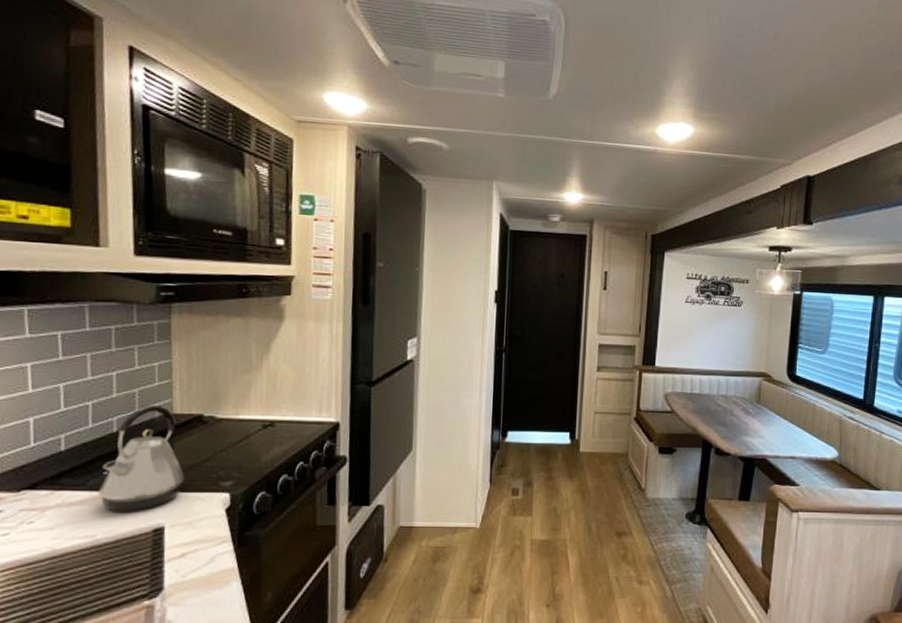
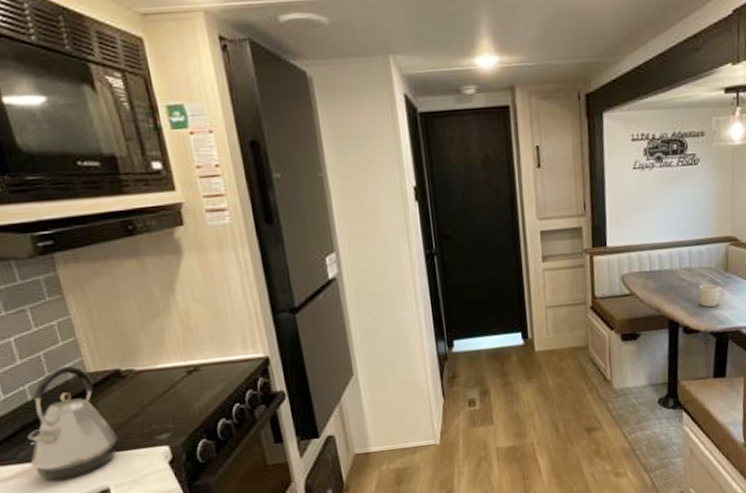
mug: none [731,411,755,434] -> present [698,284,724,308]

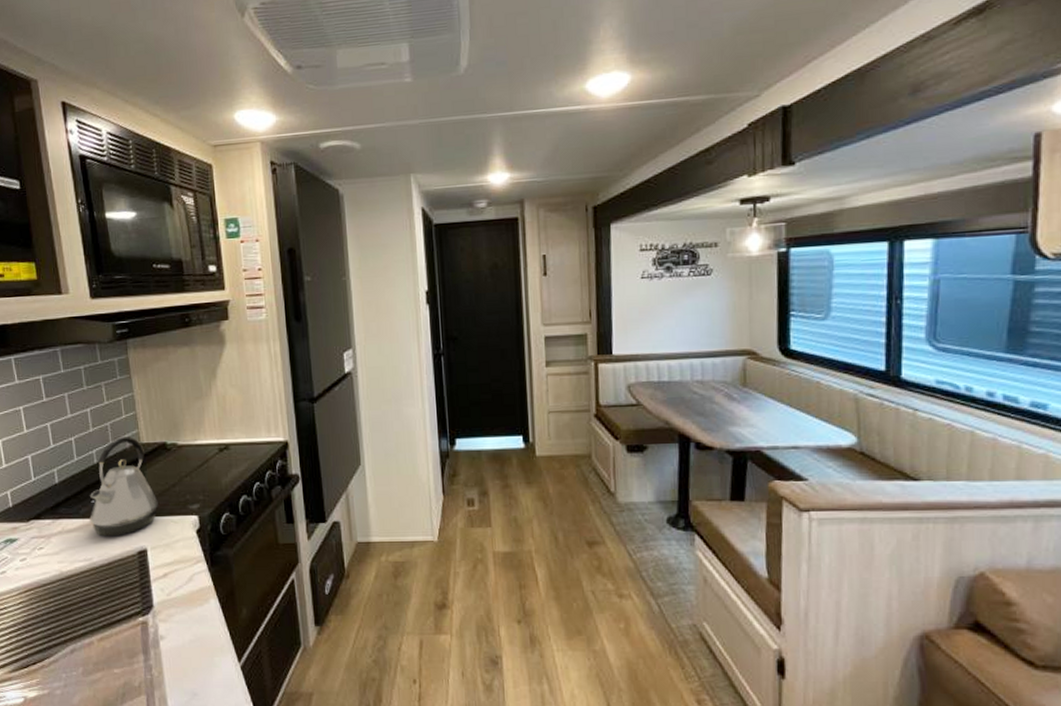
mug: present [698,284,724,308] -> none [712,398,742,424]

